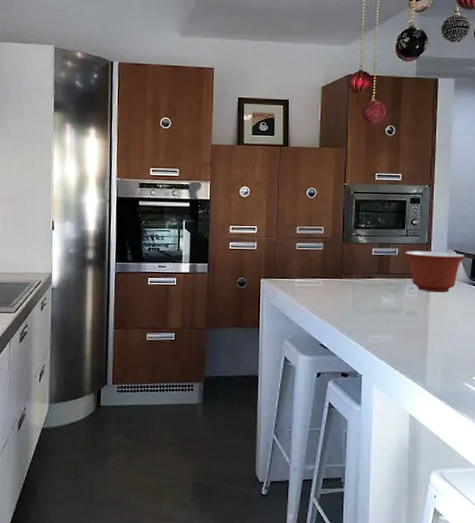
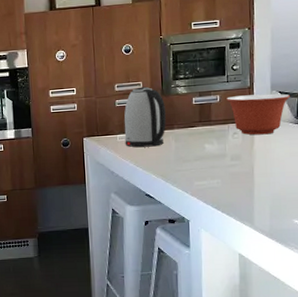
kettle: none [302,232,345,295] -> present [124,86,166,148]

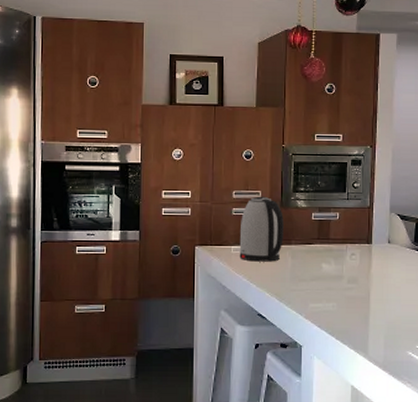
mixing bowl: present [226,93,290,135] -> none [346,215,408,258]

